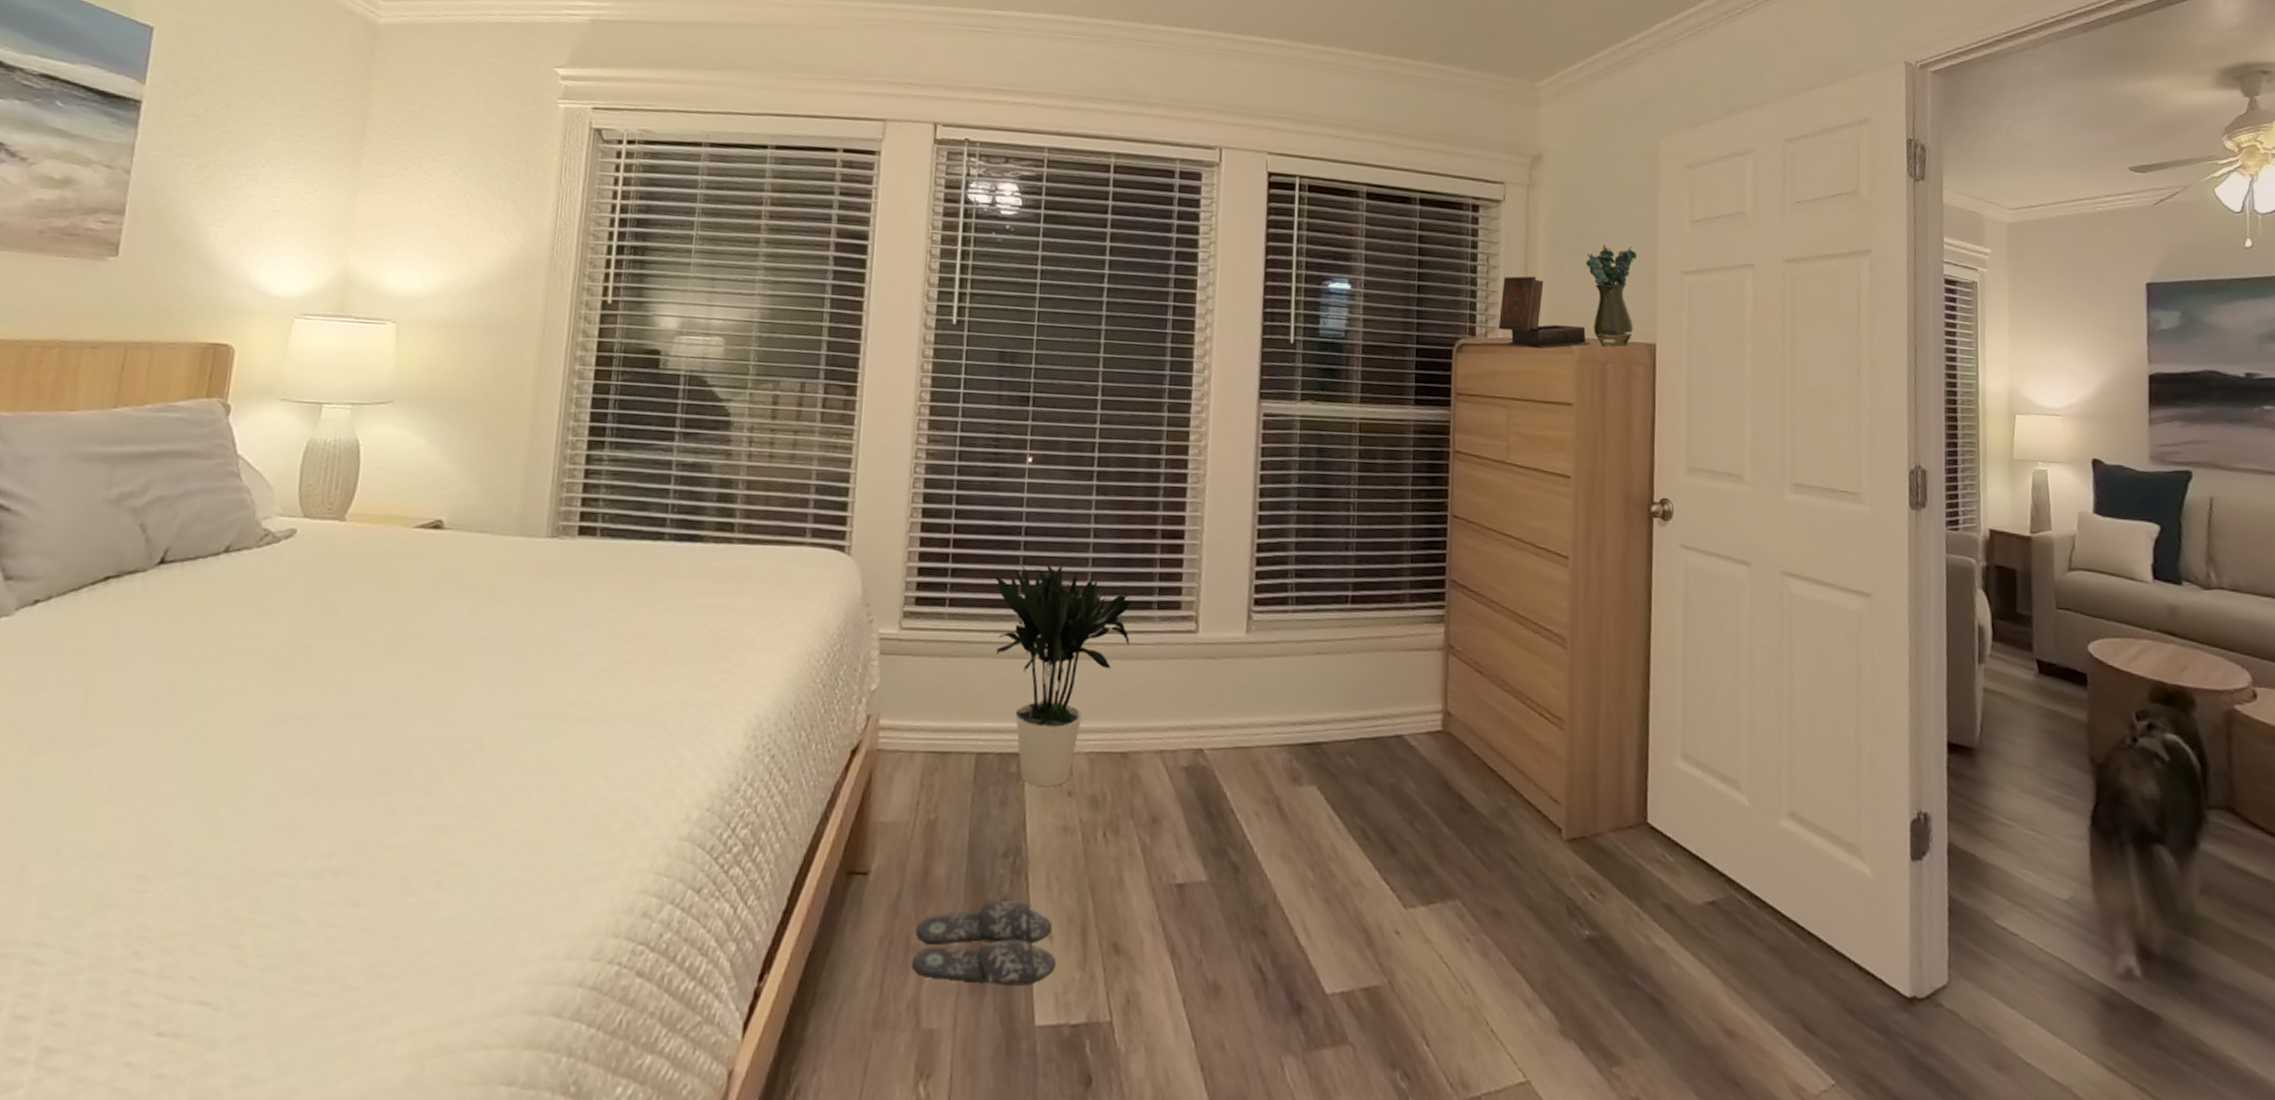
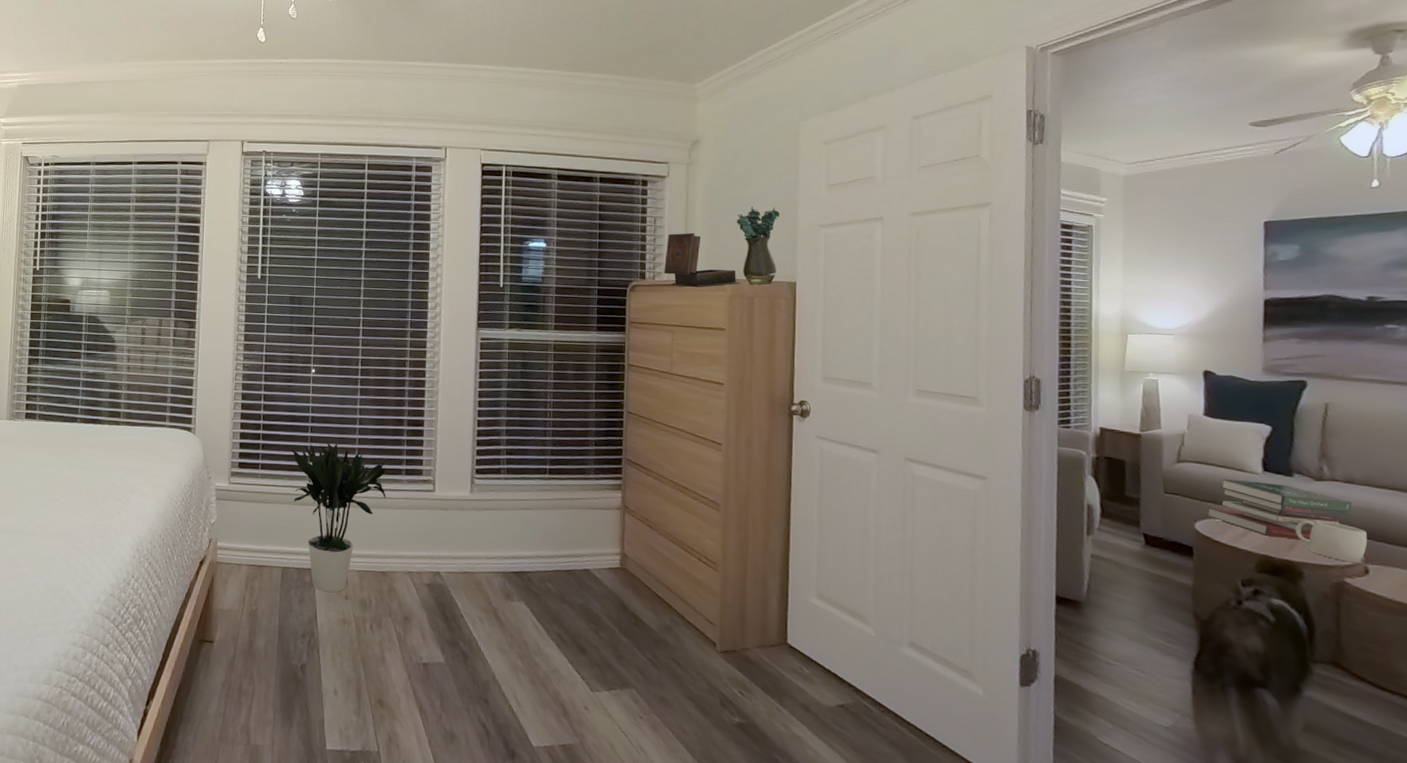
slippers: present [913,899,1056,986] -> none [244,665,339,723]
books: none [2100,589,2240,661] -> present [1207,478,1353,541]
mug: none [2186,636,2255,686] -> present [1295,520,1368,563]

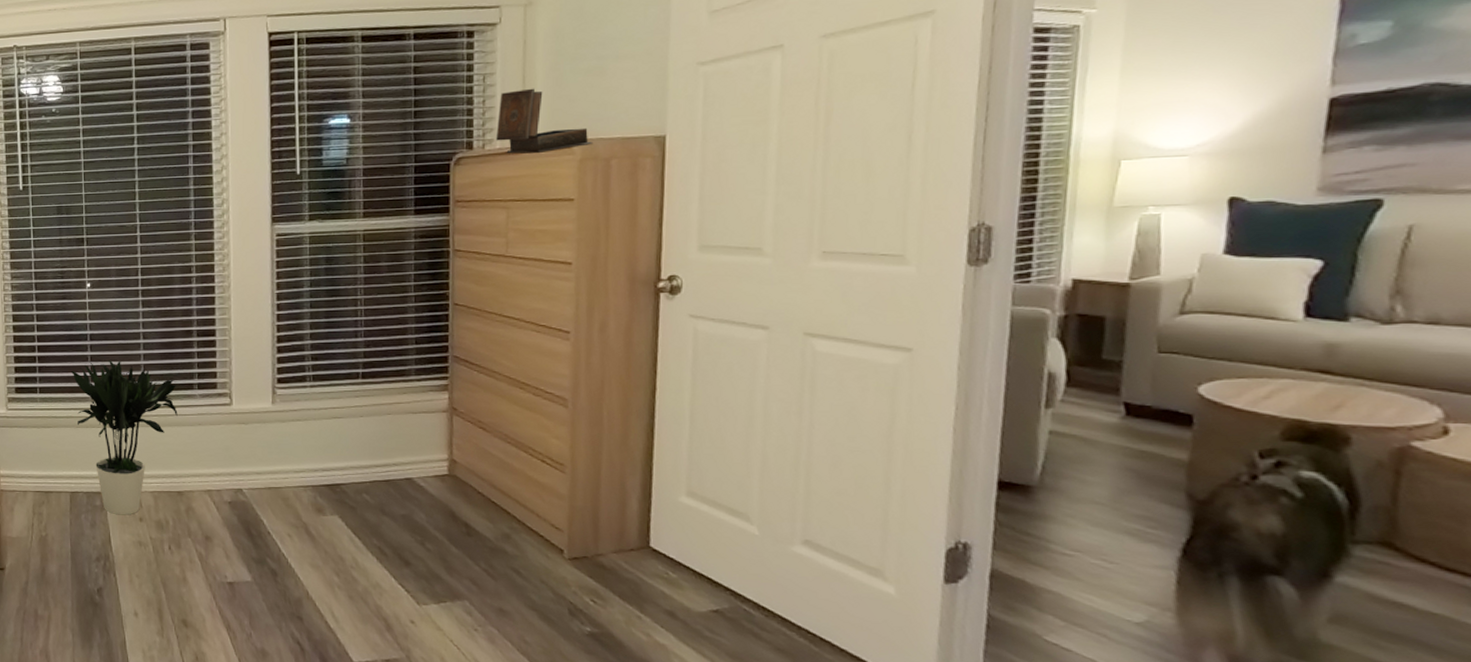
vase: present [736,206,780,286] -> none [588,46,645,144]
books: present [1207,478,1353,541] -> none [1217,330,1436,399]
mug: present [1295,520,1368,563] -> none [1344,372,1453,422]

